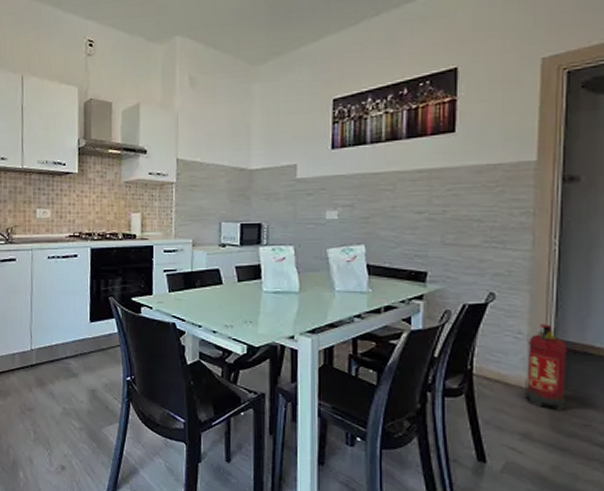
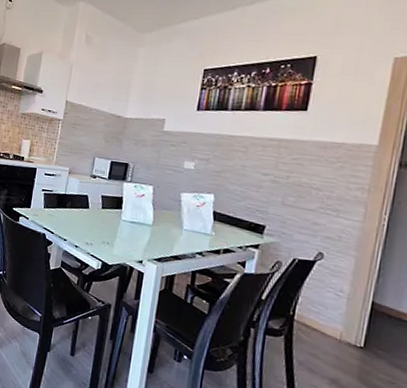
fire extinguisher: present [525,324,567,412] -> none [338,287,384,367]

